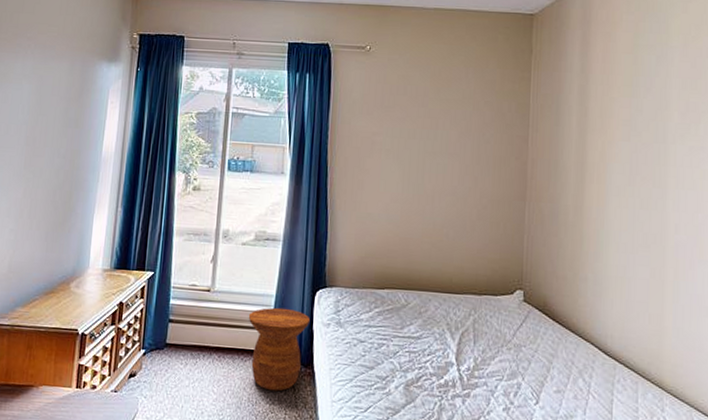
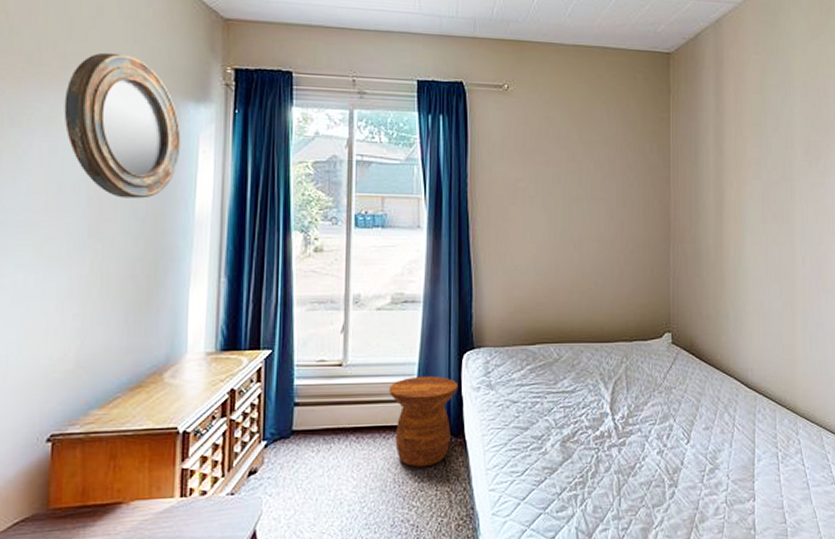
home mirror: none [13,22,96,140] -> present [64,52,181,199]

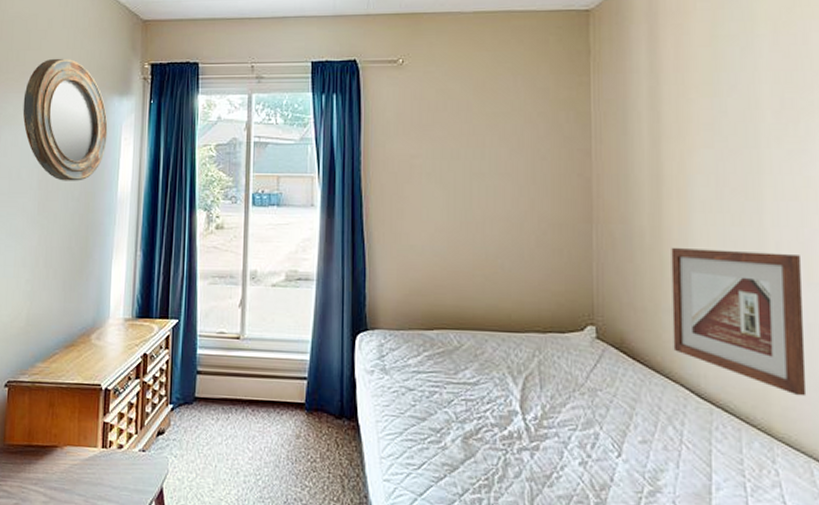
side table: present [388,375,459,468] -> none [282,354,352,448]
picture frame: none [729,263,820,380] -> present [671,247,807,397]

